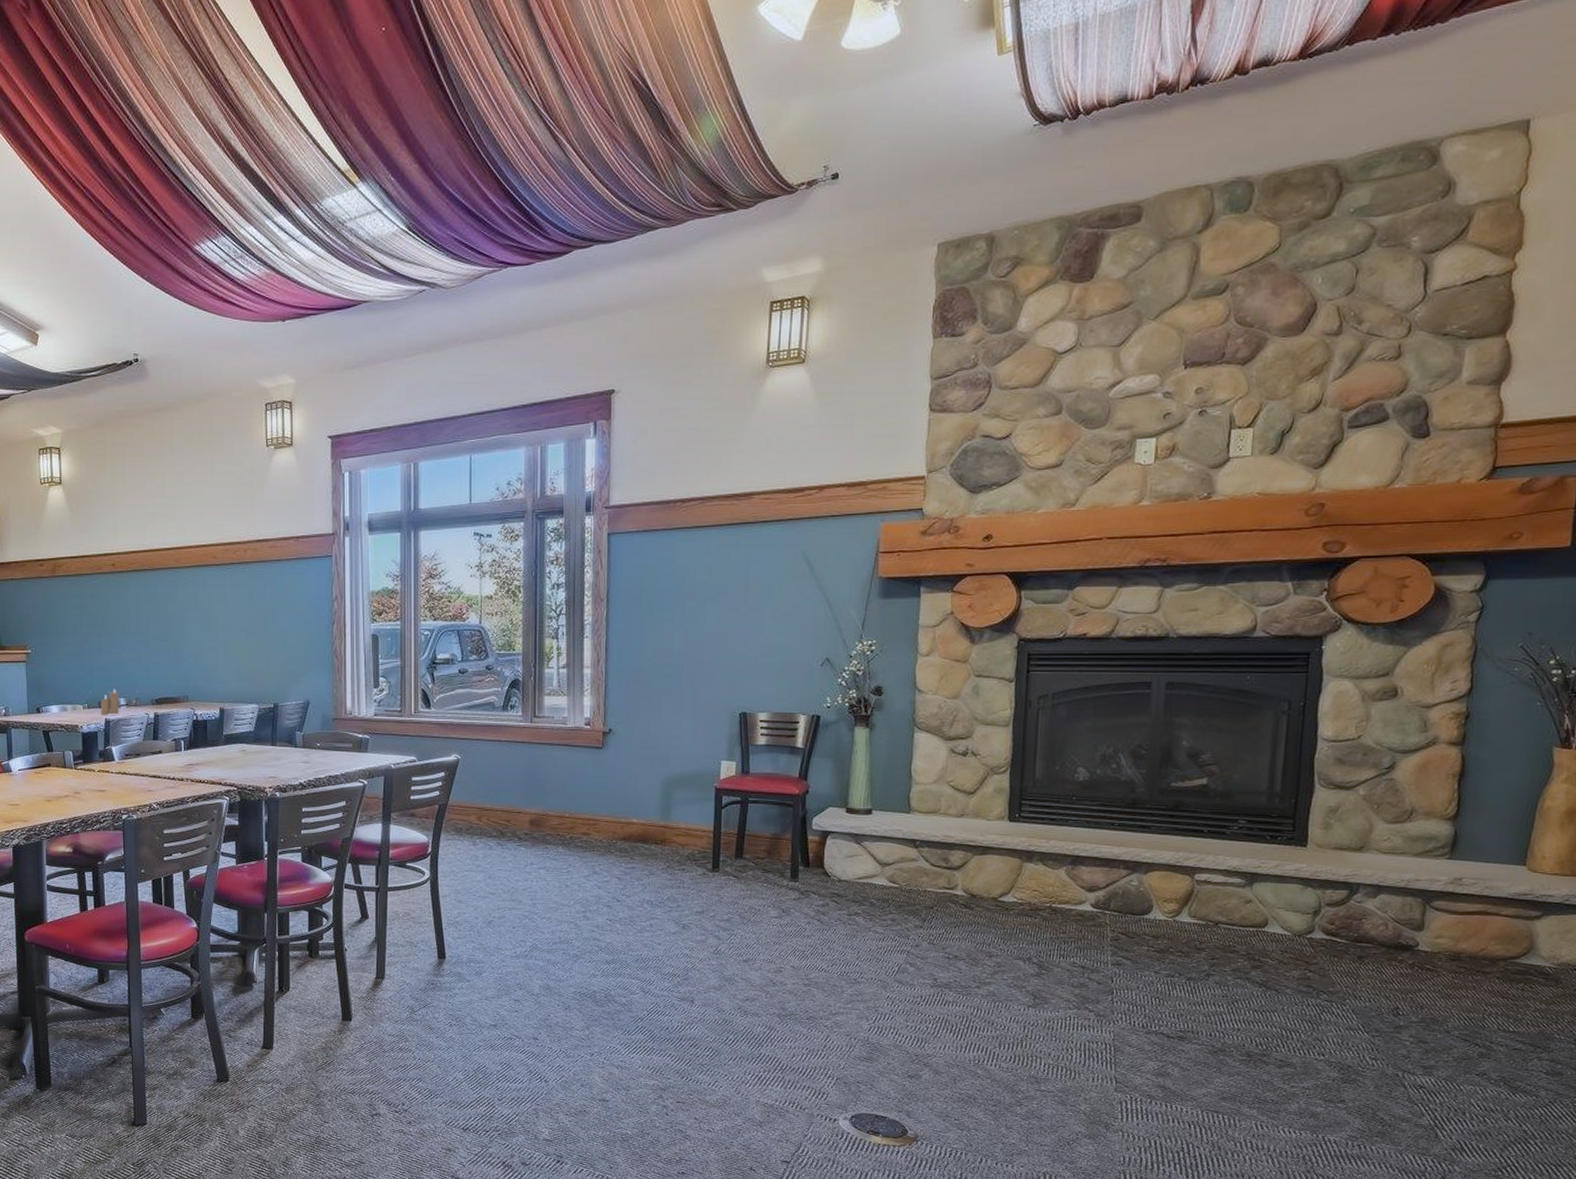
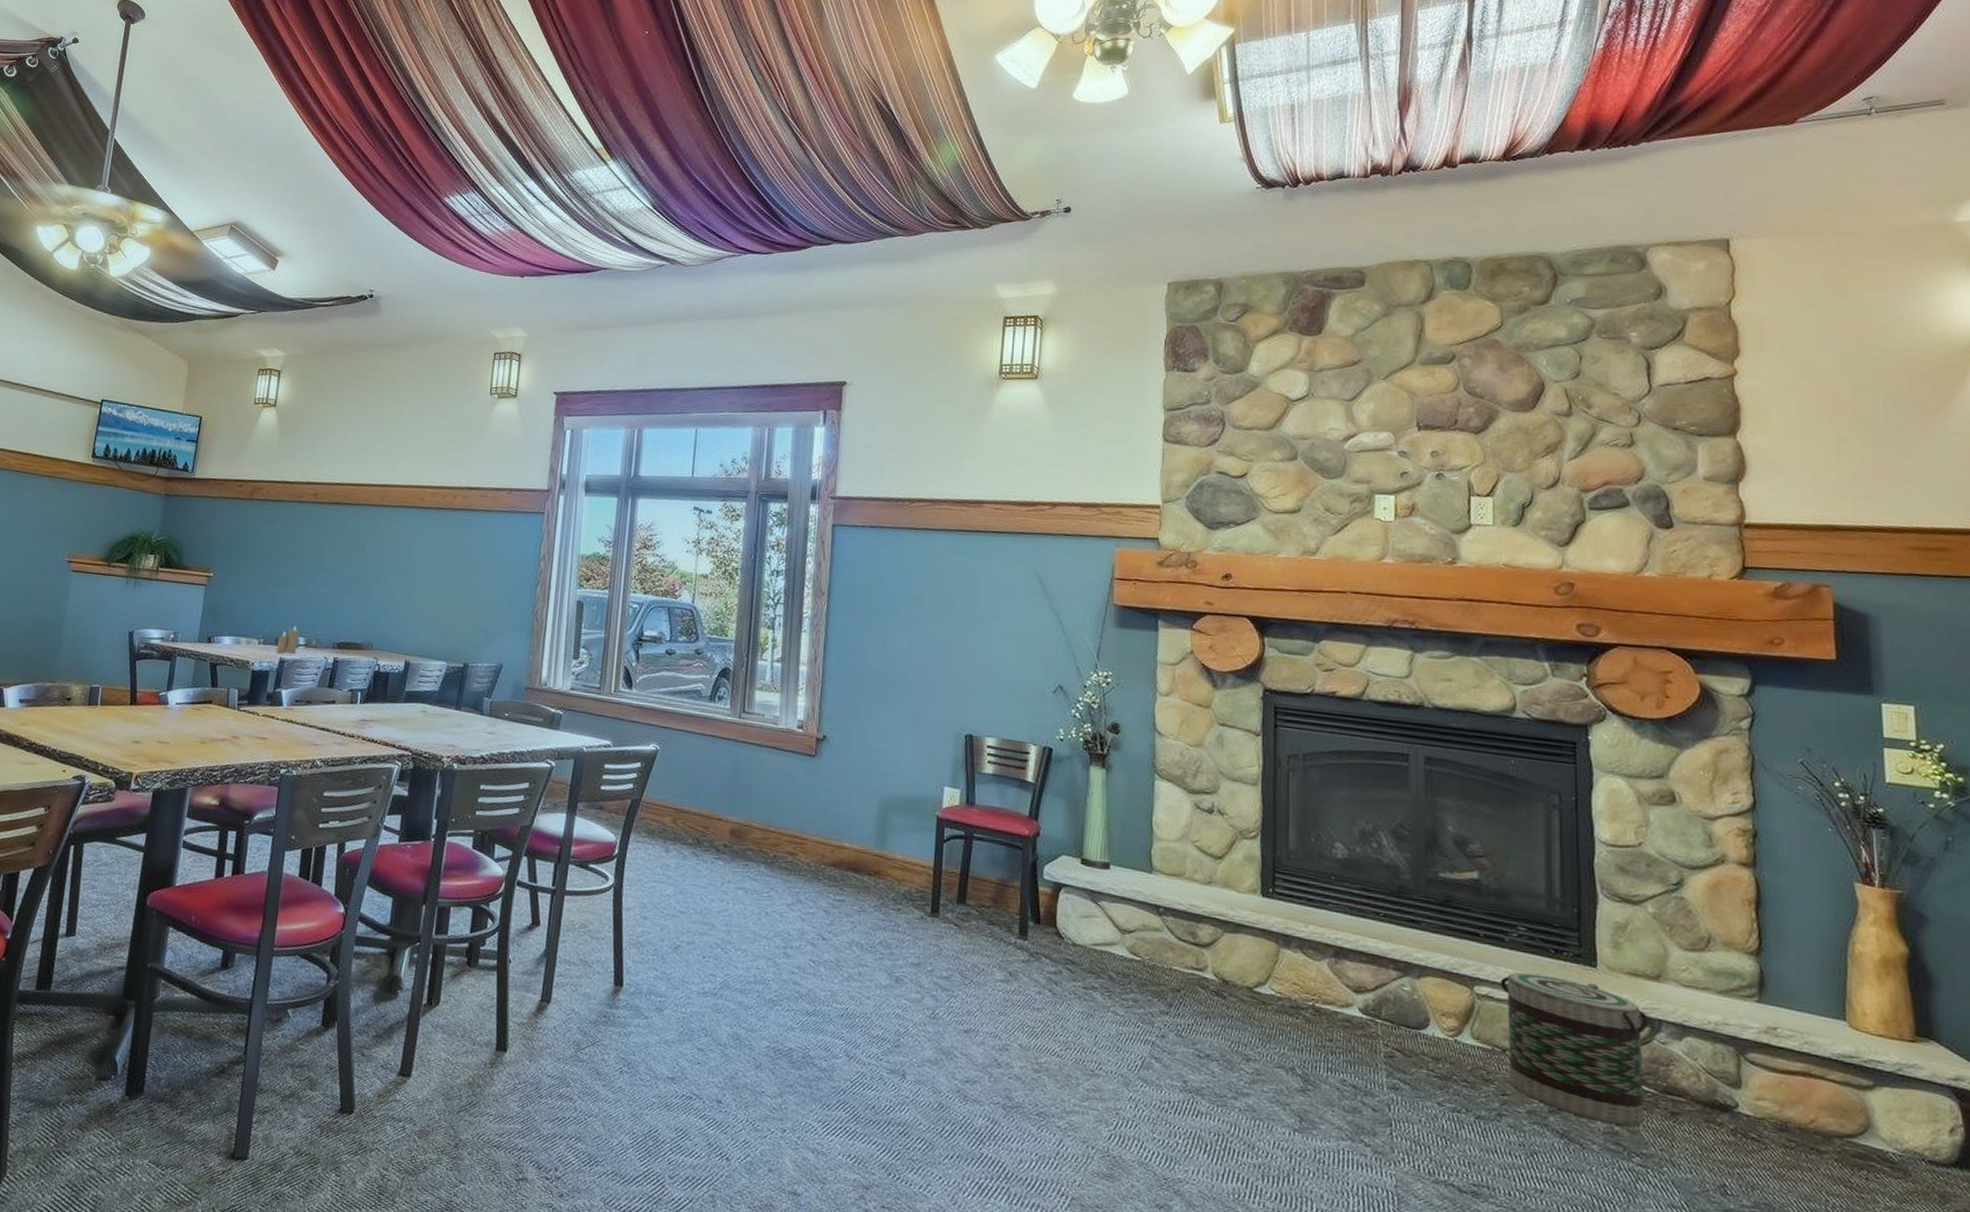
basket: none [1218,858,1349,972] -> present [1500,971,1649,1127]

